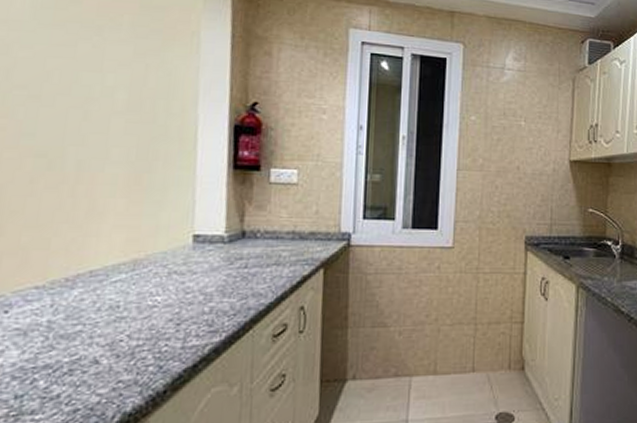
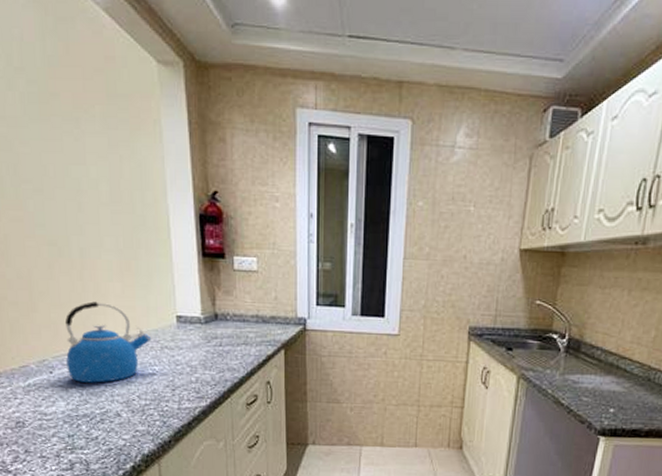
kettle: none [31,221,157,323] -> present [65,301,152,383]

